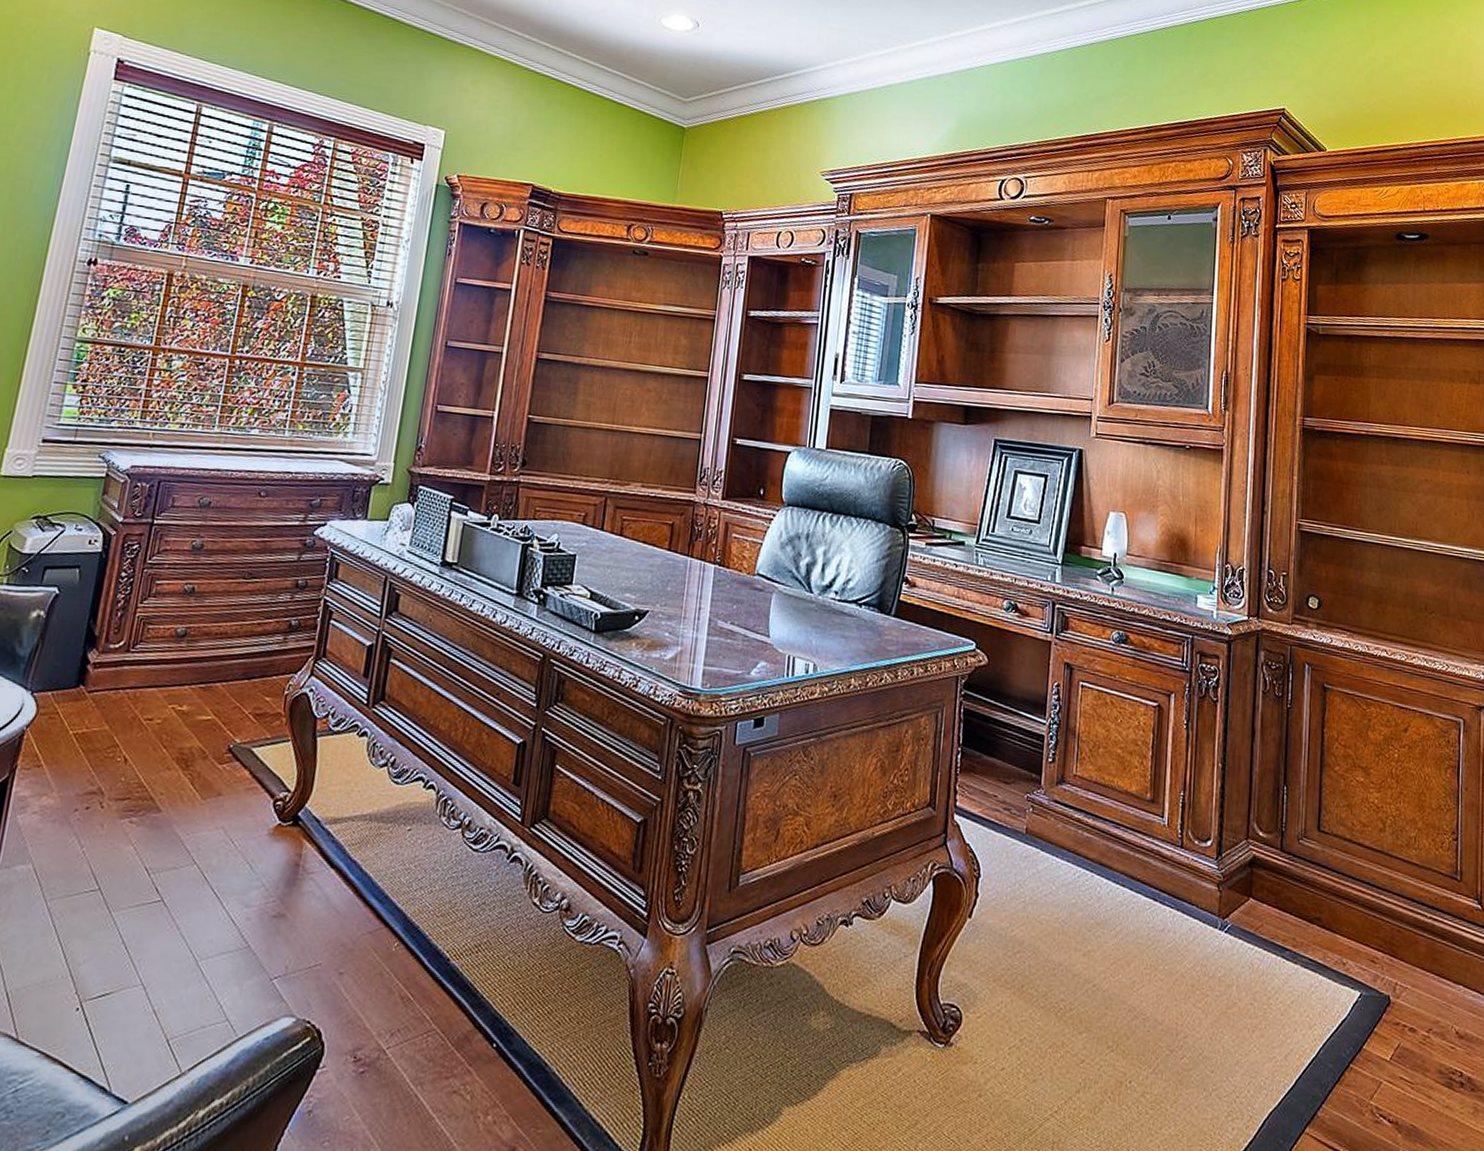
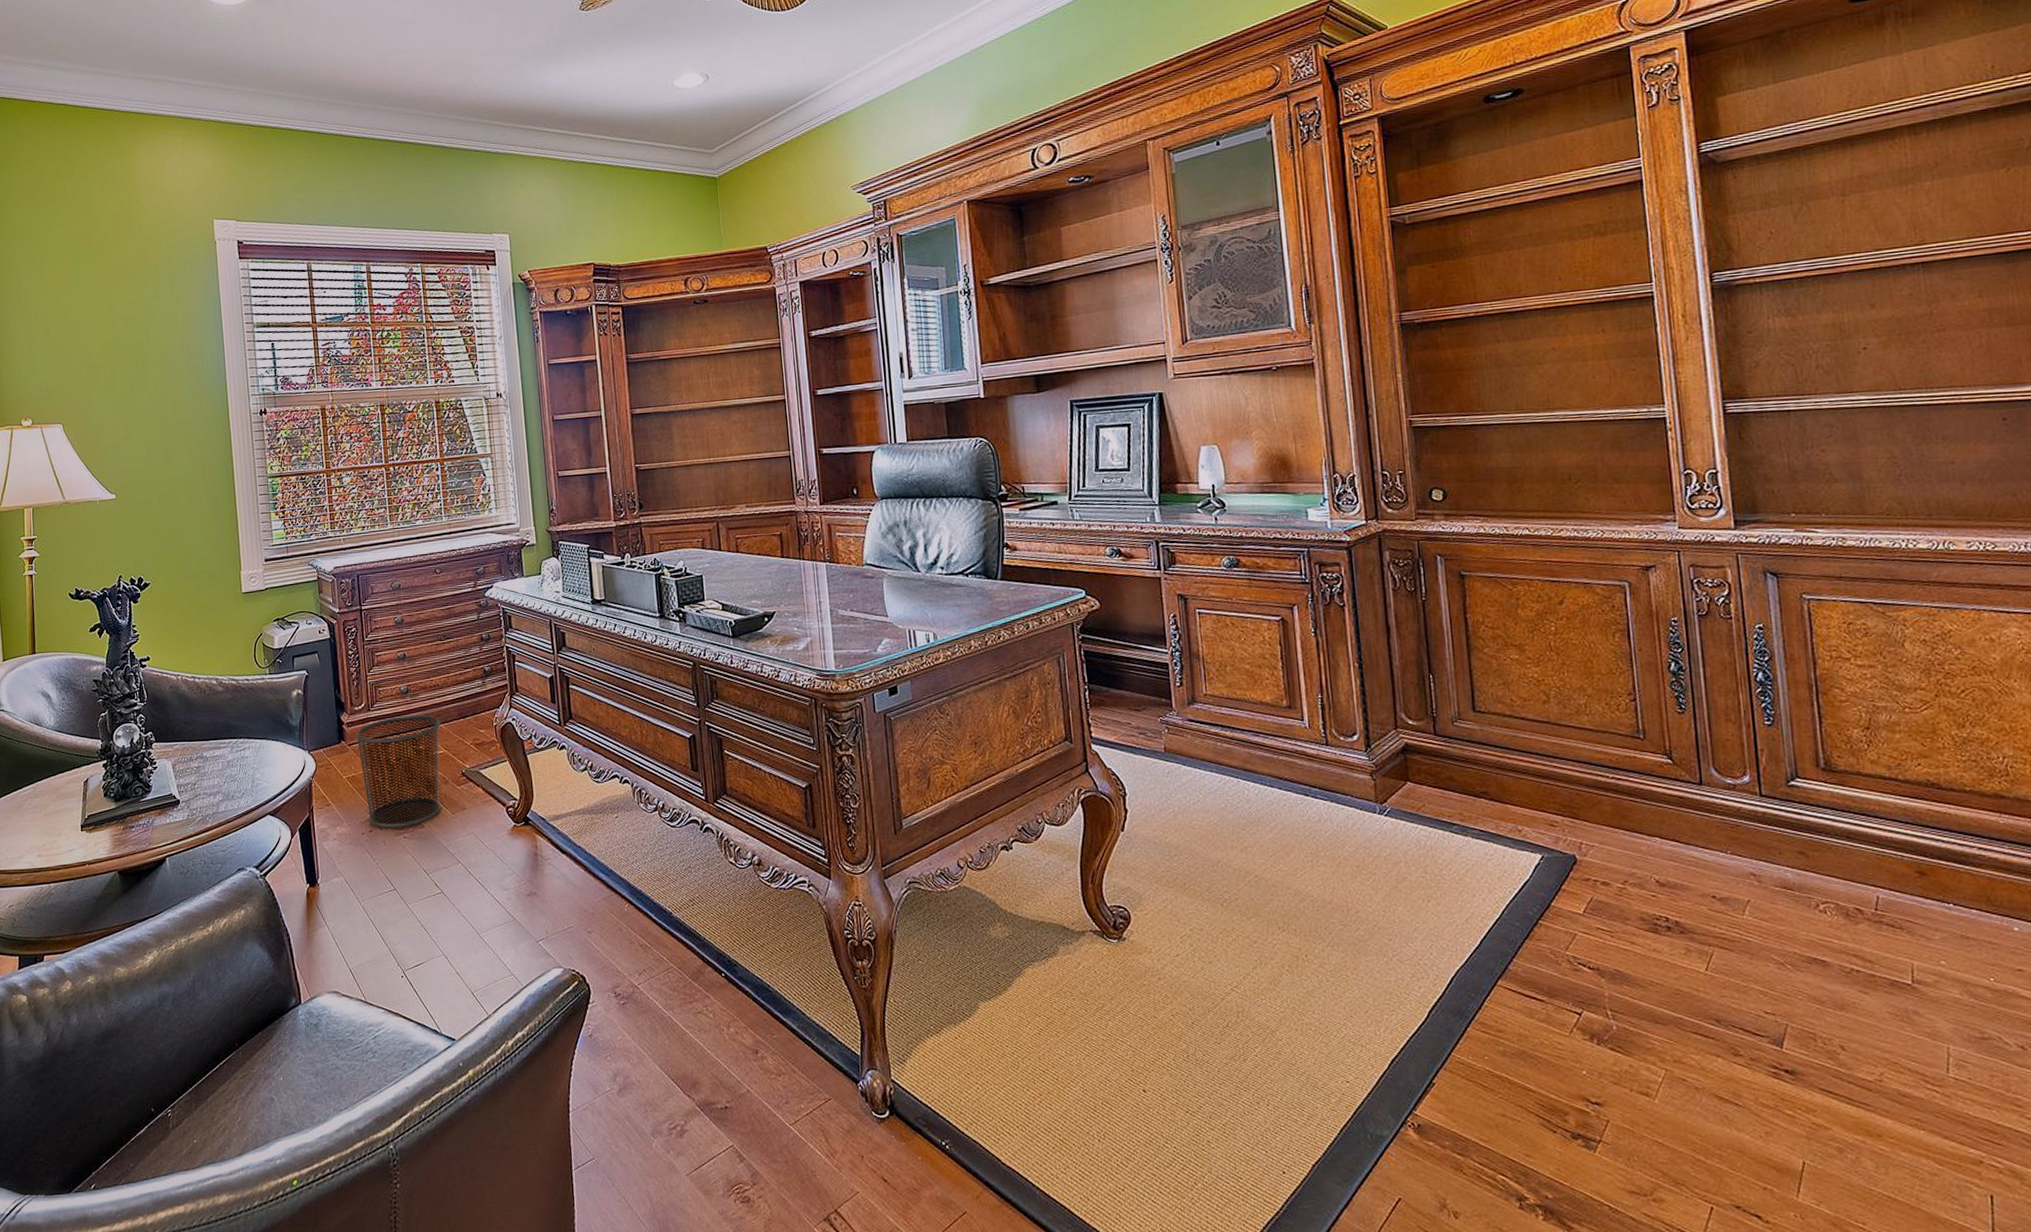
waste bin: none [89,664,218,809] -> present [355,714,441,829]

